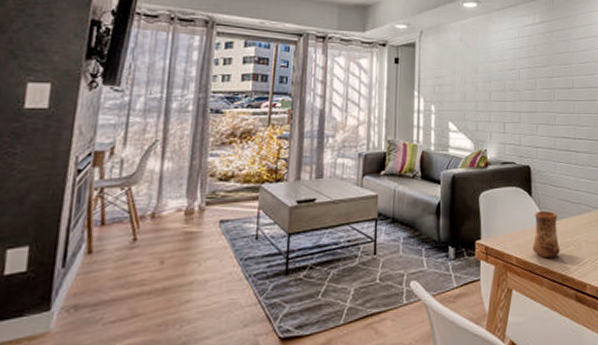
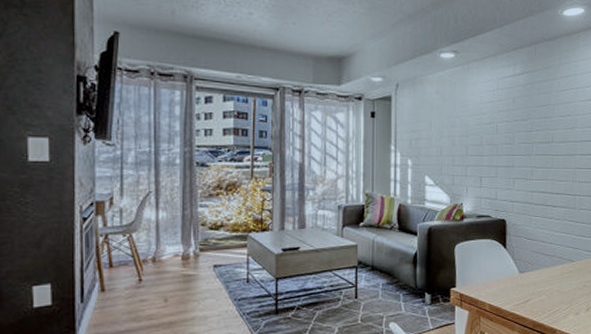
cup: present [533,210,560,259] -> none [505,262,532,306]

